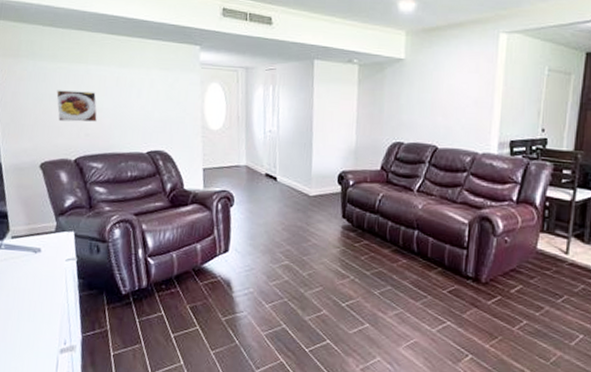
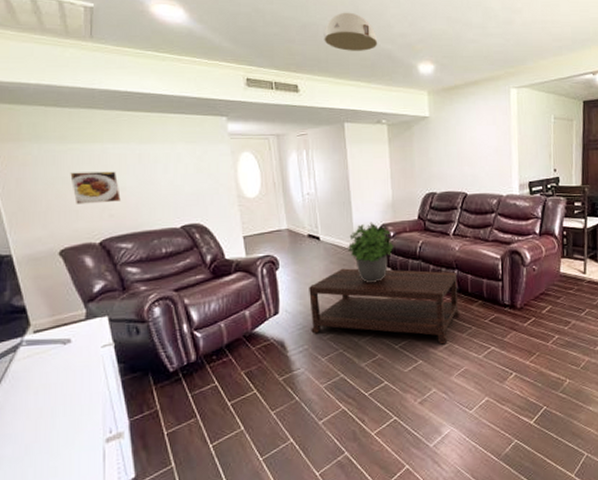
coffee table: none [258,213,418,310] -> present [309,268,460,344]
potted plant: none [303,167,352,232] -> present [347,222,394,282]

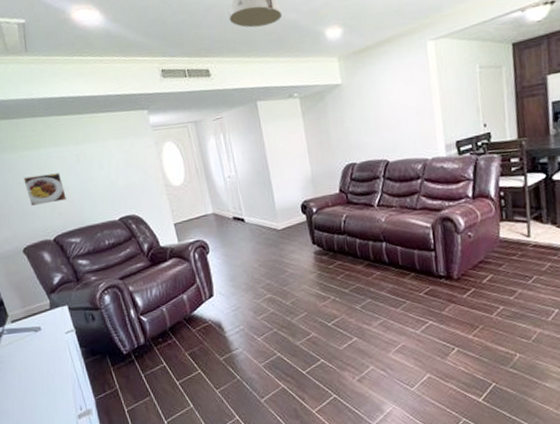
coffee table: present [309,268,460,344] -> none [239,244,393,320]
potted plant: present [347,222,394,282] -> none [271,199,318,261]

